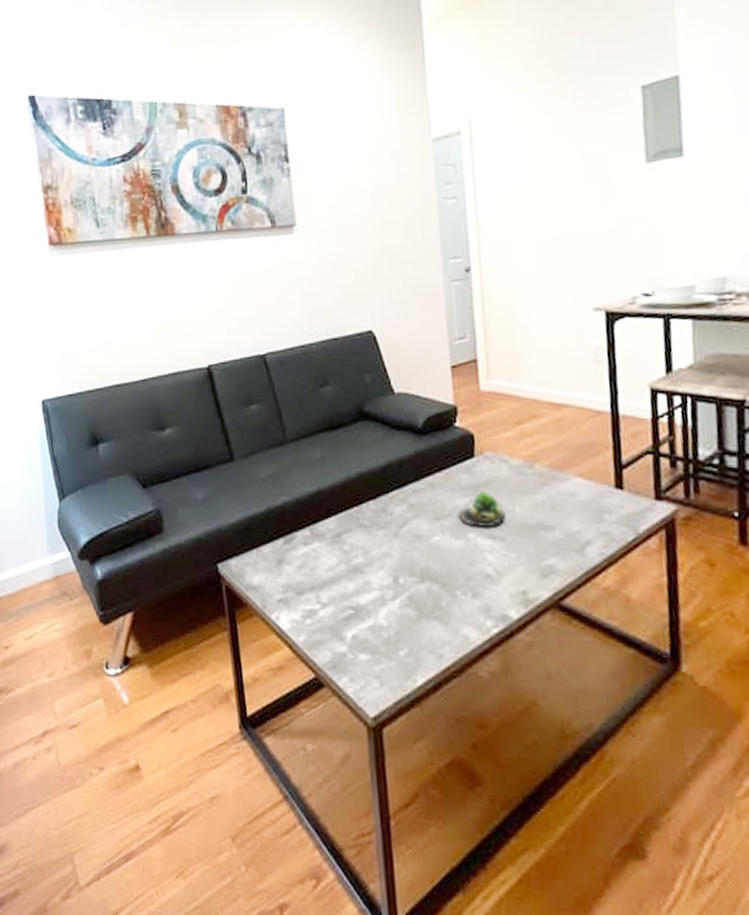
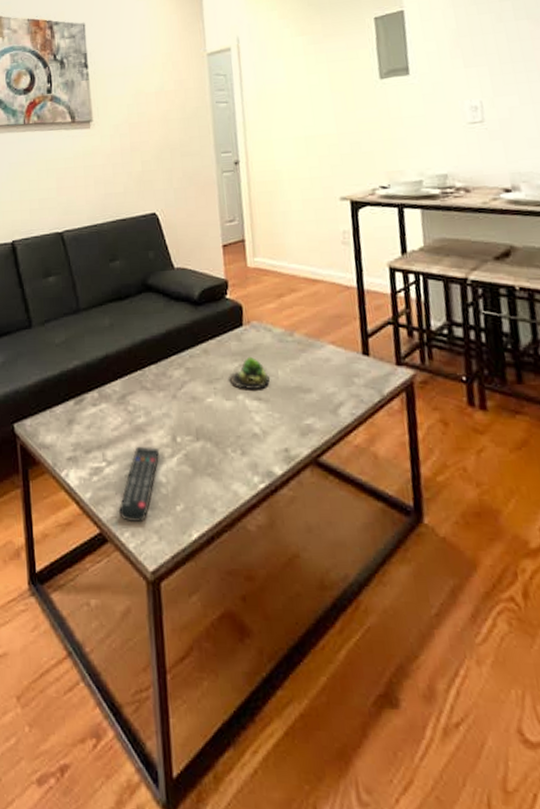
remote control: none [334,589,382,668] -> present [118,447,161,523]

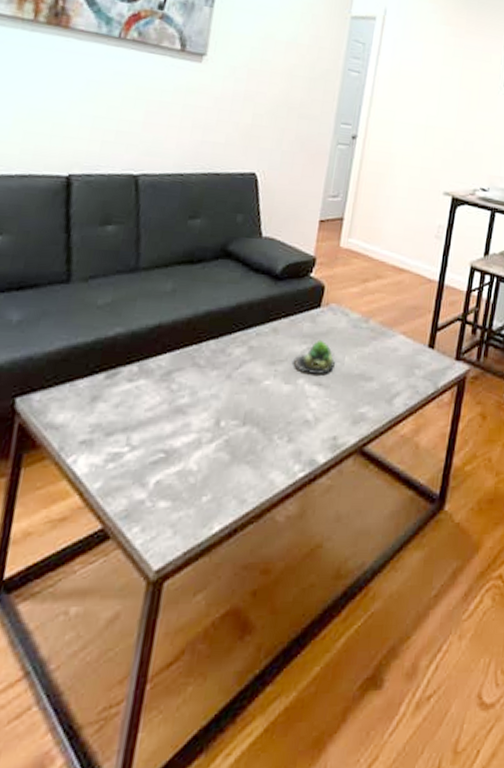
remote control: present [118,447,161,523] -> none [130,431,200,516]

